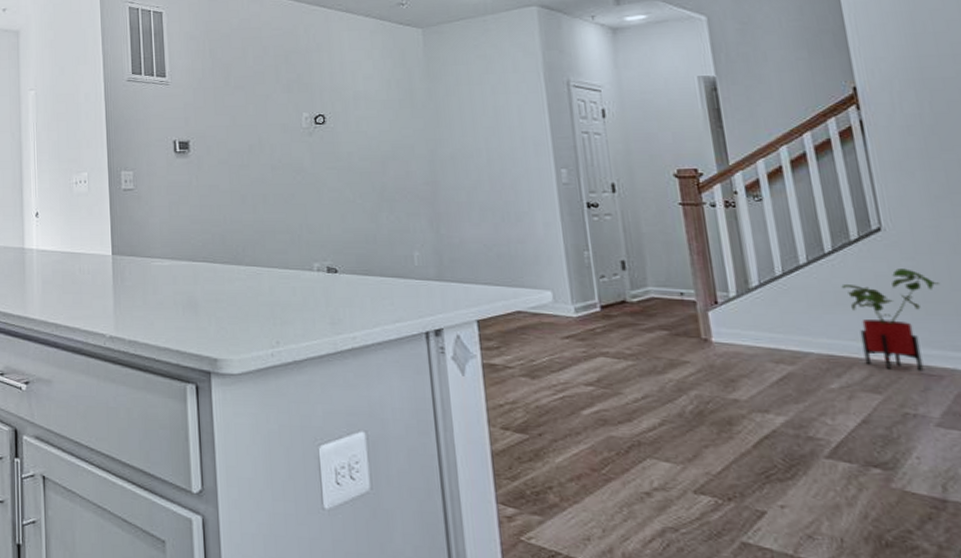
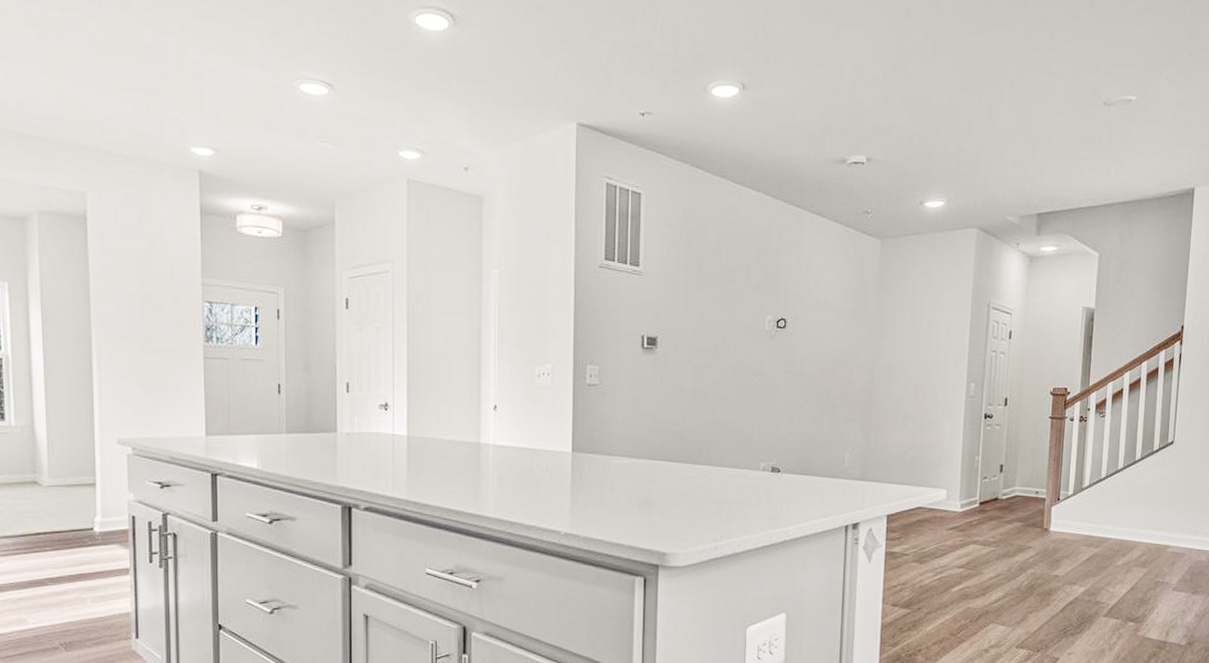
house plant: present [841,269,941,372] -> none [1140,473,1199,551]

